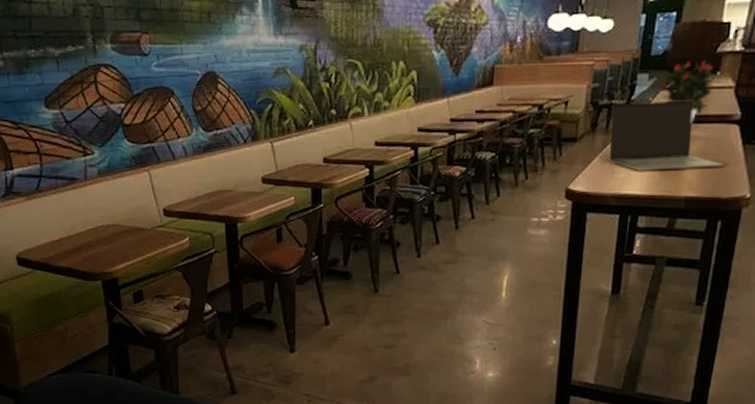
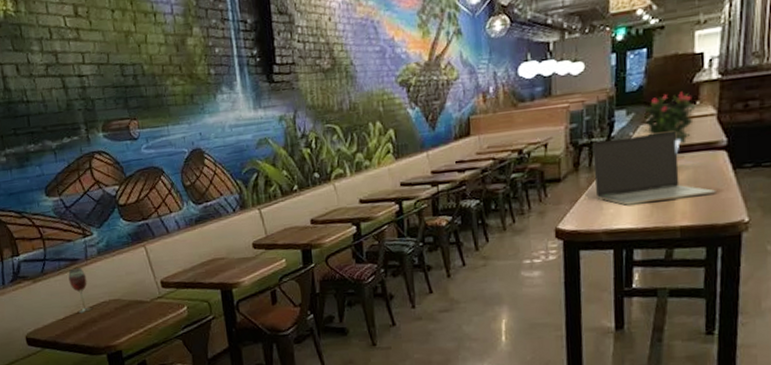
wineglass: none [65,188,90,237] -> present [68,267,93,314]

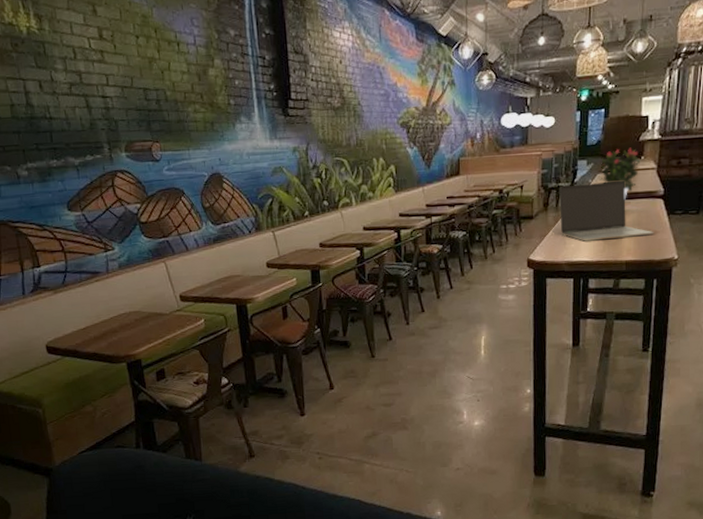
wineglass: present [68,267,93,314] -> none [89,280,113,324]

